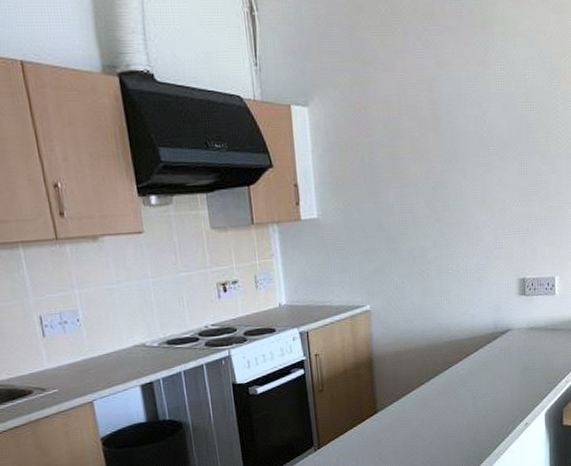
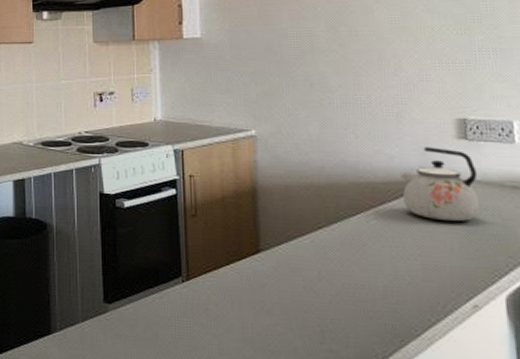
kettle: none [480,304,531,363] -> present [400,146,479,222]

